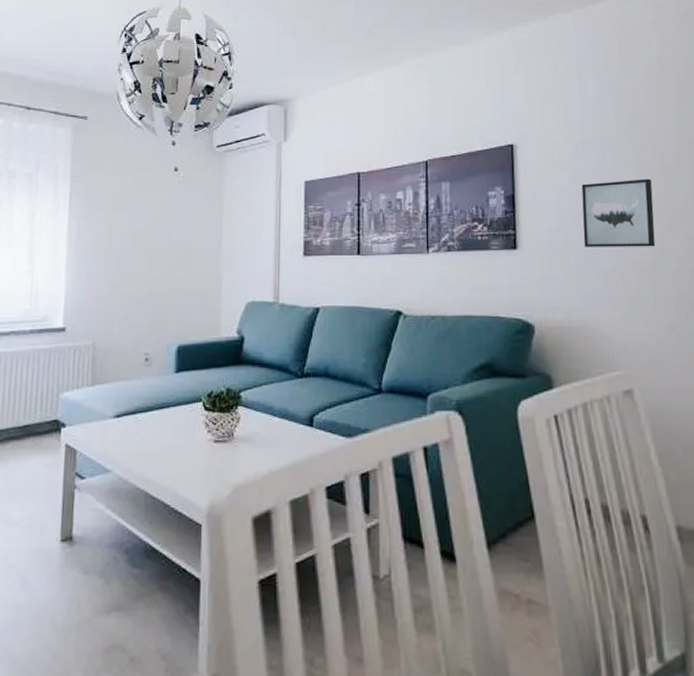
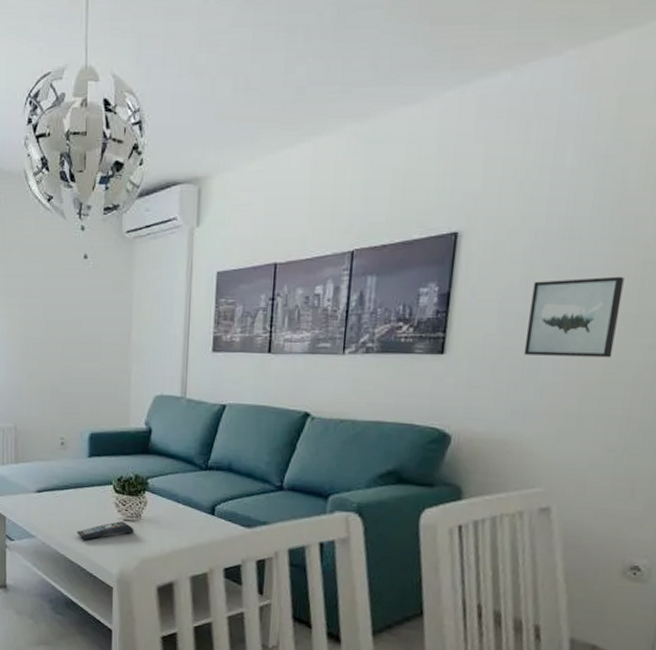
remote control: none [160,443,226,470] -> present [77,521,134,540]

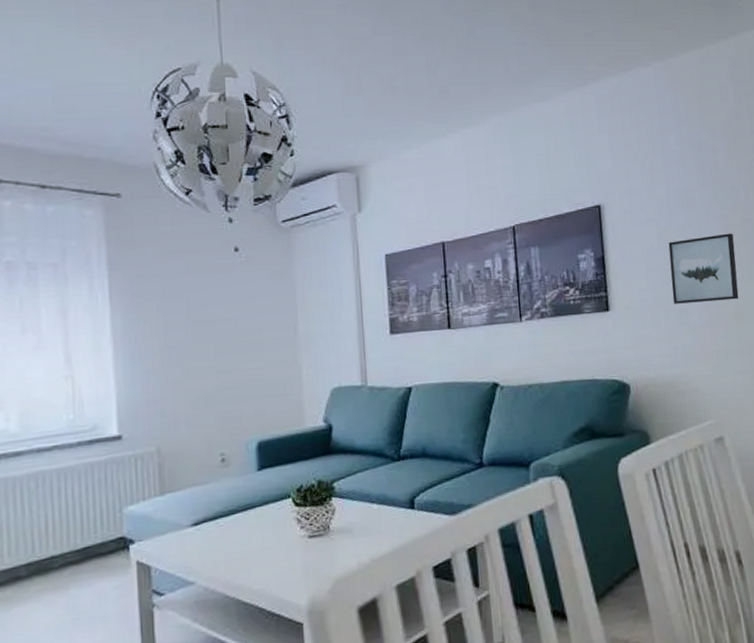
remote control: present [77,521,134,540] -> none [250,539,323,573]

